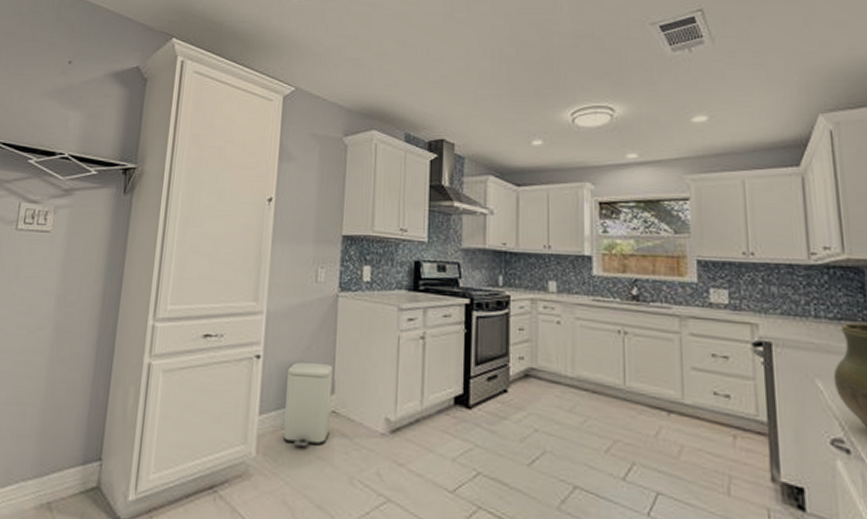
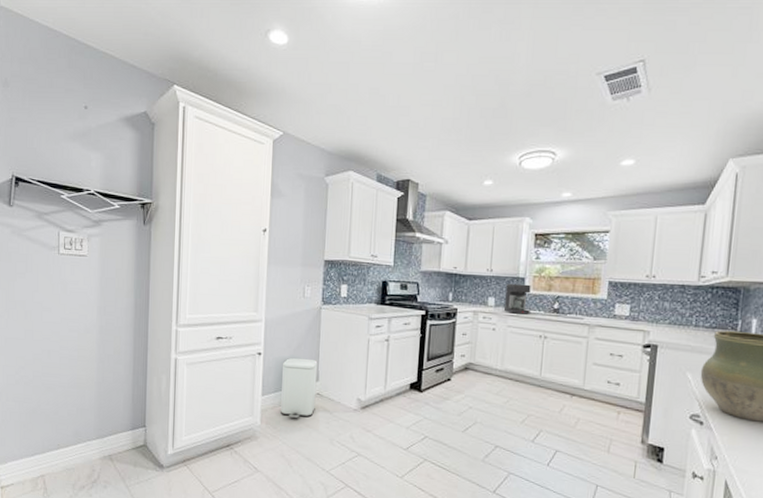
coffee maker: none [568,263,603,303] -> present [503,283,531,315]

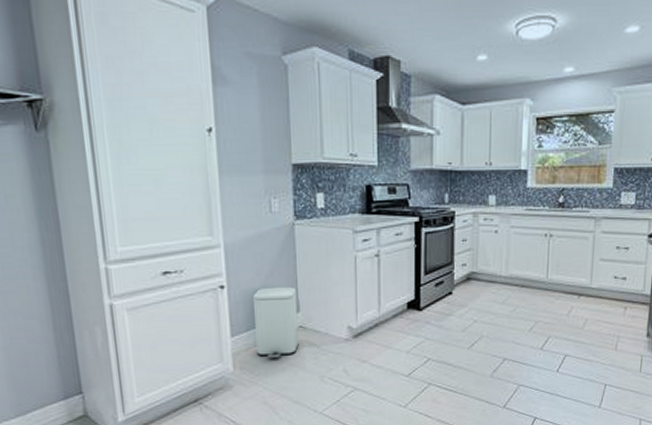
coffee maker: present [503,283,531,315] -> none [505,177,534,212]

